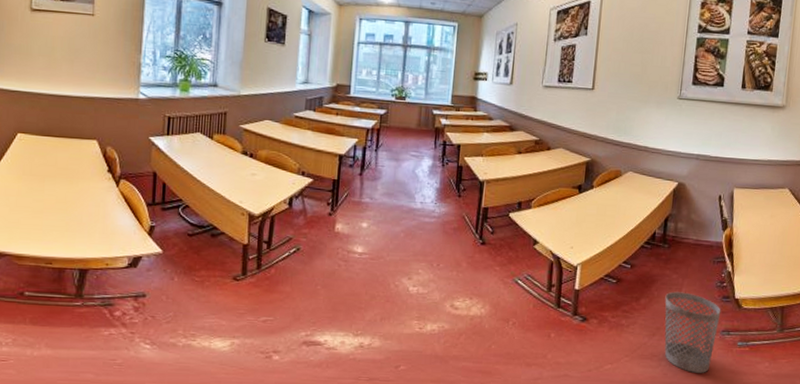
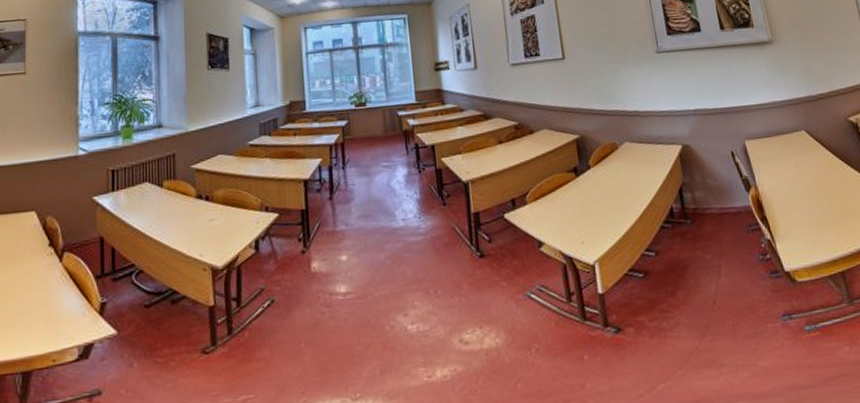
wastebasket: present [664,291,721,373] -> none [704,274,782,377]

